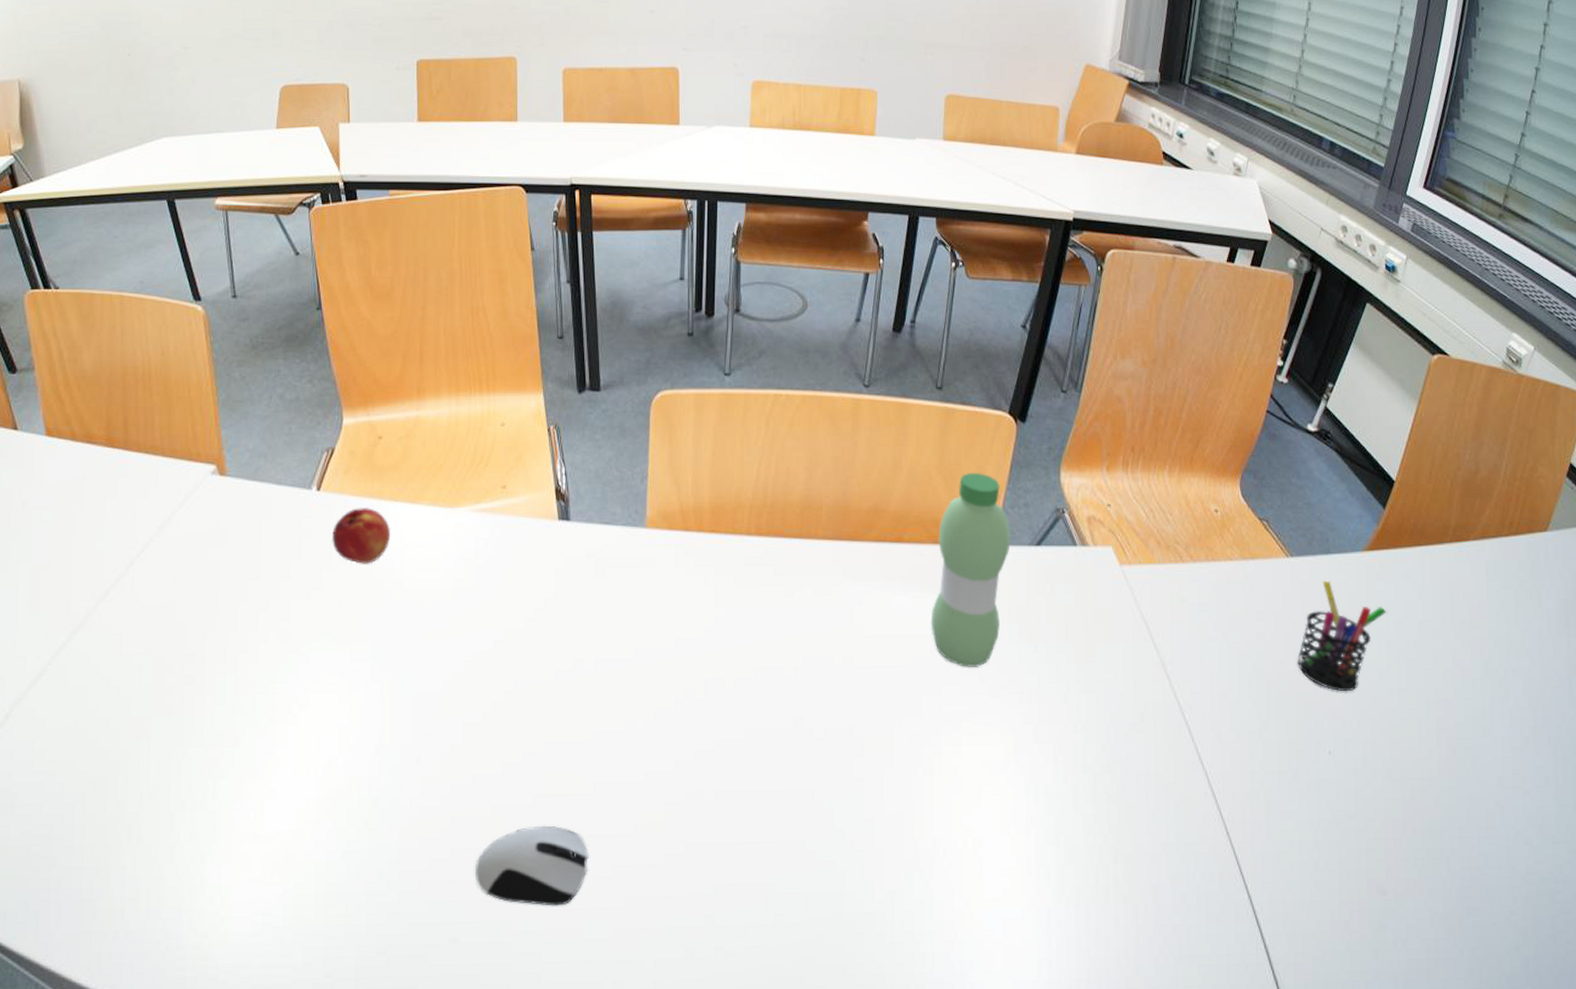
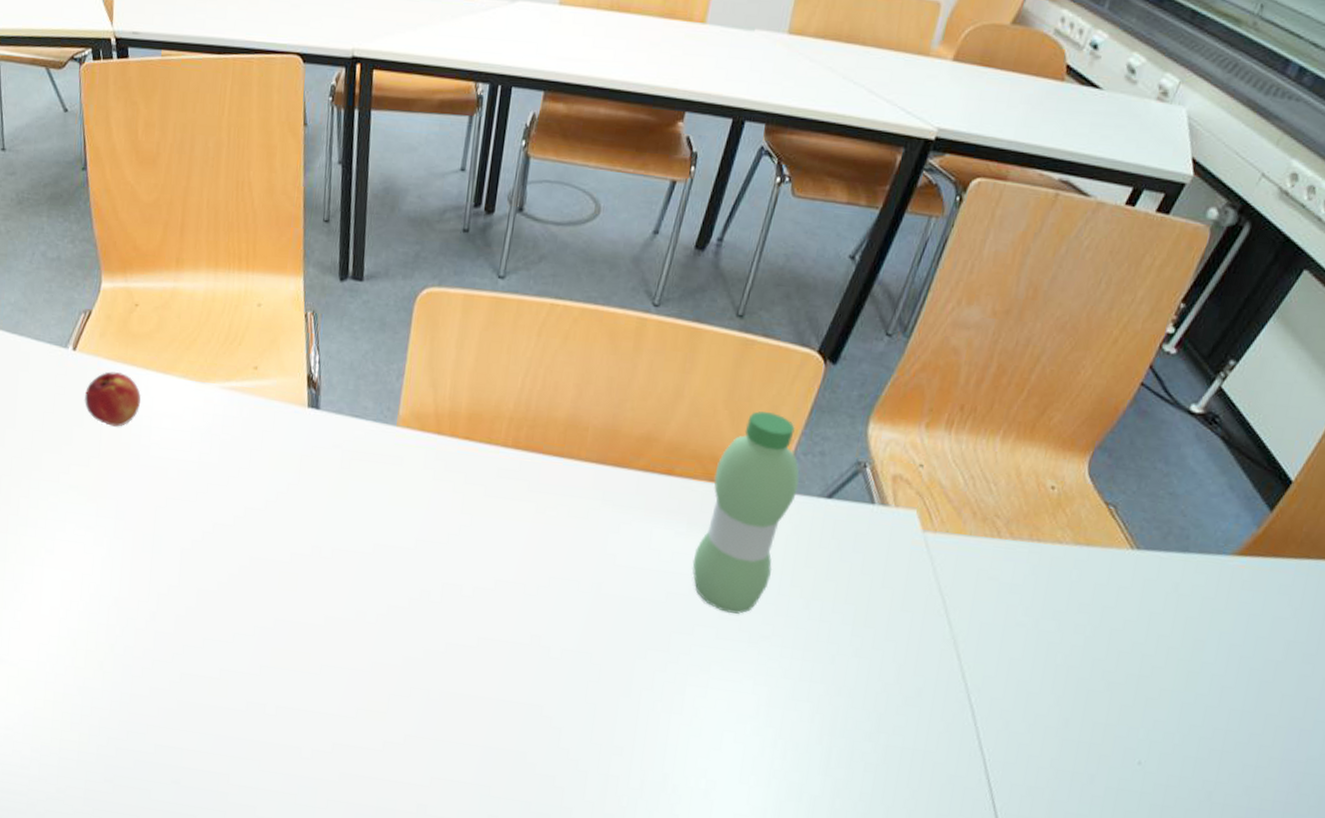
computer mouse: present [474,825,588,906] -> none [199,694,309,770]
pen holder: present [1297,580,1387,692] -> none [1119,580,1248,704]

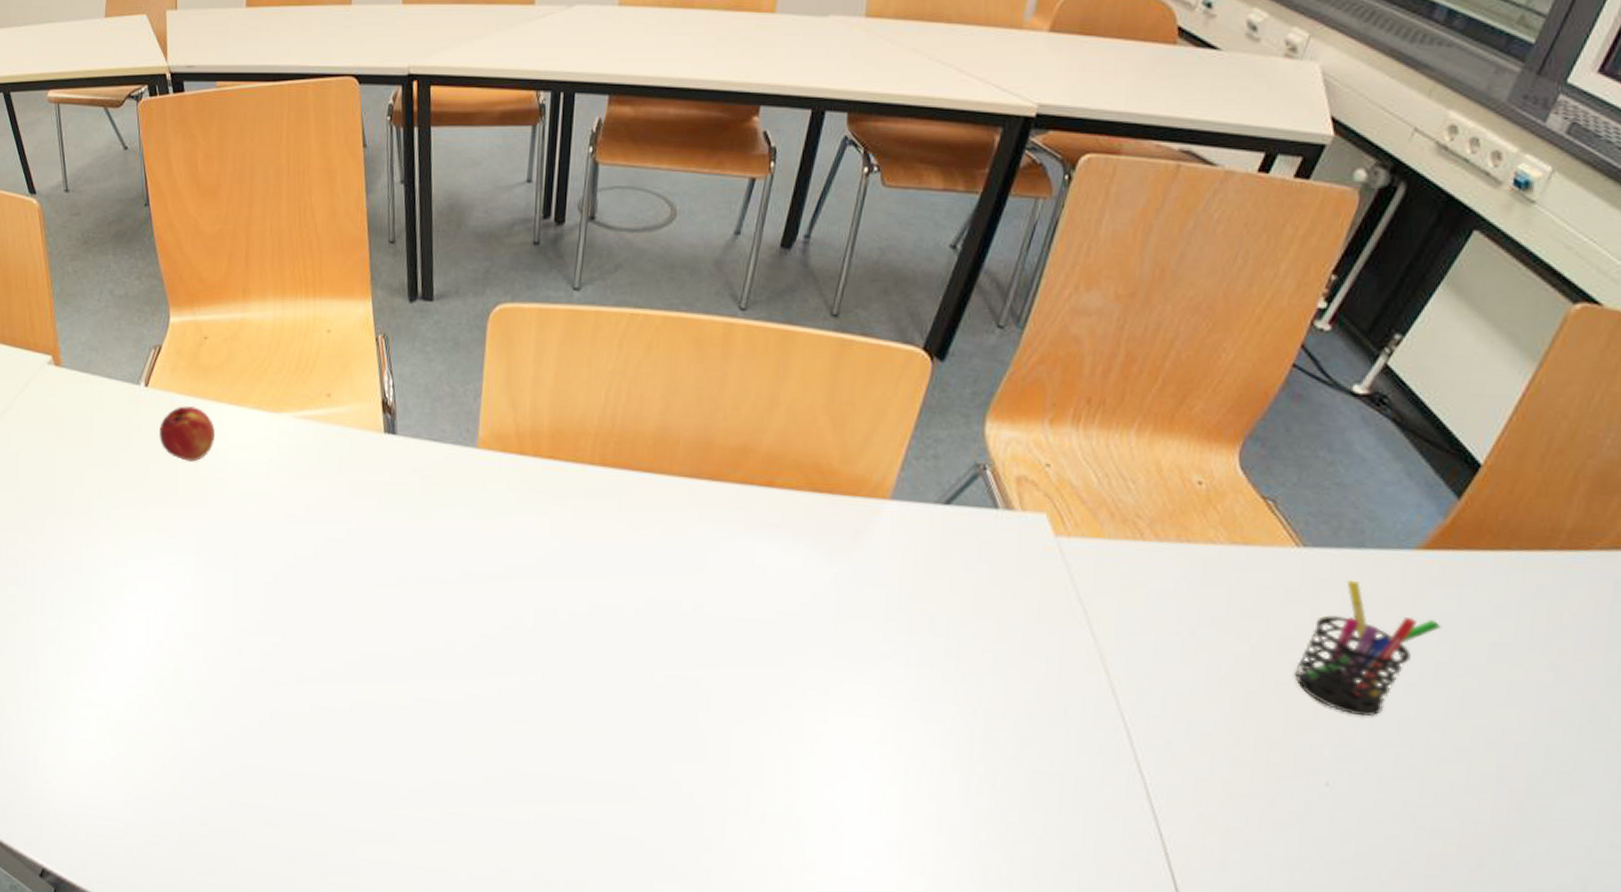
water bottle: present [692,411,800,614] -> none [801,415,913,632]
pen holder: none [1119,580,1248,704] -> present [1293,580,1442,717]

